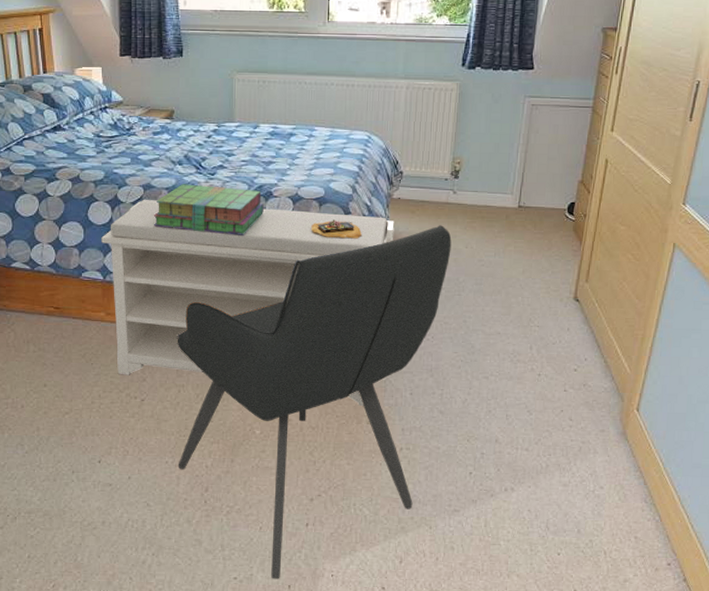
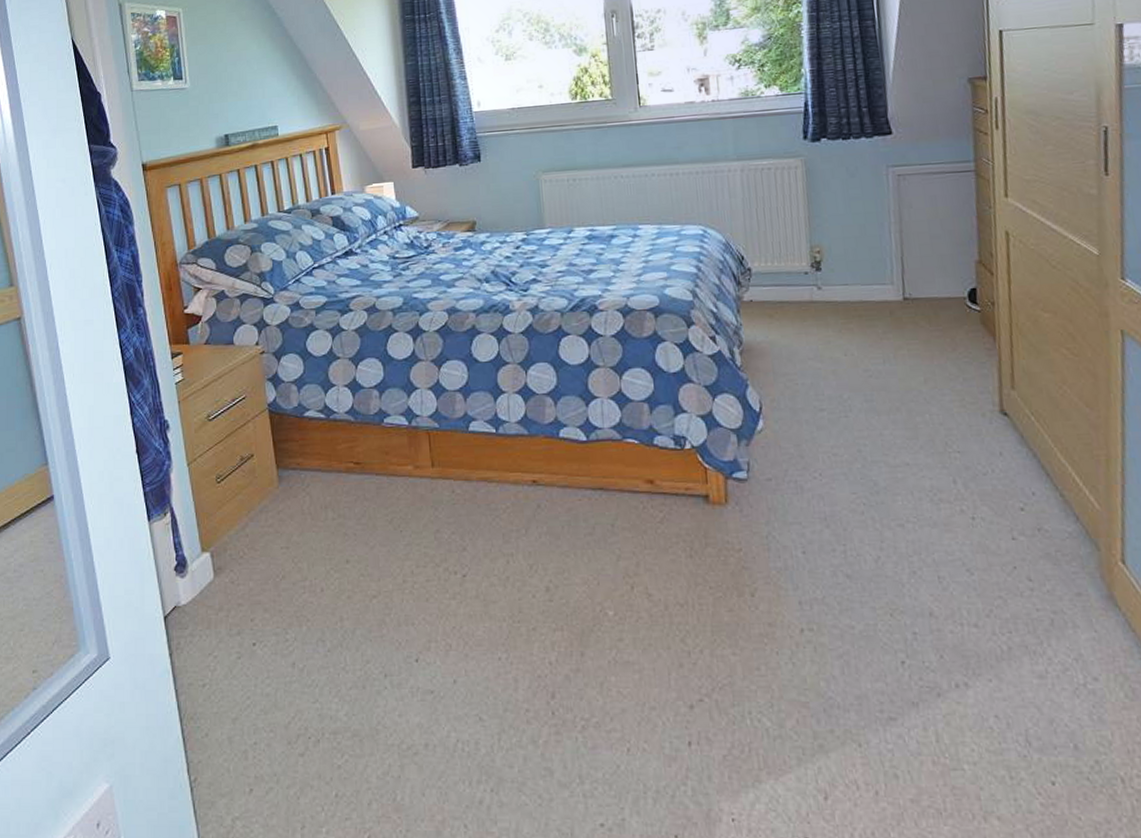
bench: present [101,199,395,406] -> none [403,325,752,572]
stack of books: present [153,184,264,235] -> none [461,303,589,360]
armchair: present [177,225,452,579] -> none [499,329,830,826]
food platter: present [311,219,362,239] -> none [648,332,711,355]

